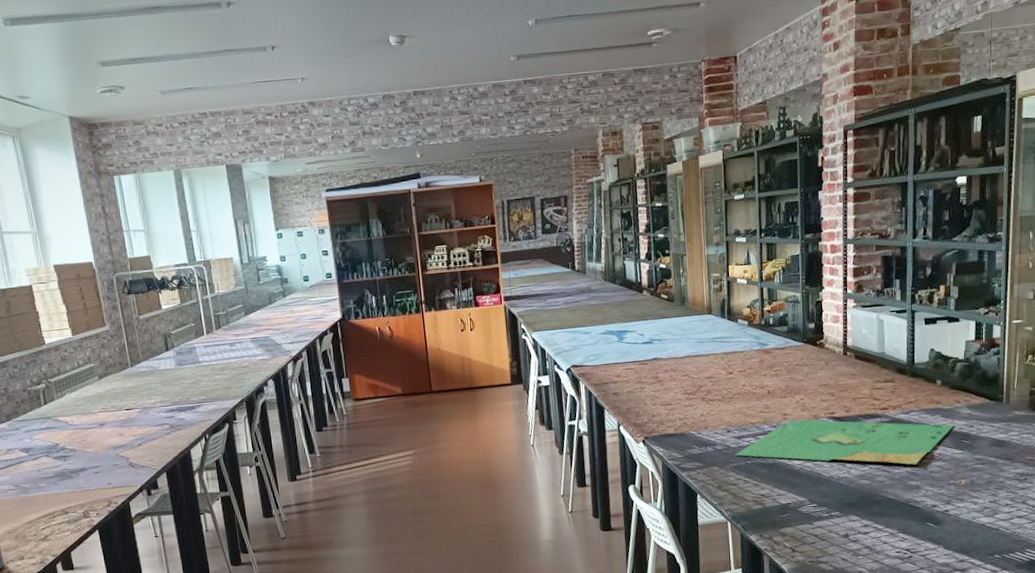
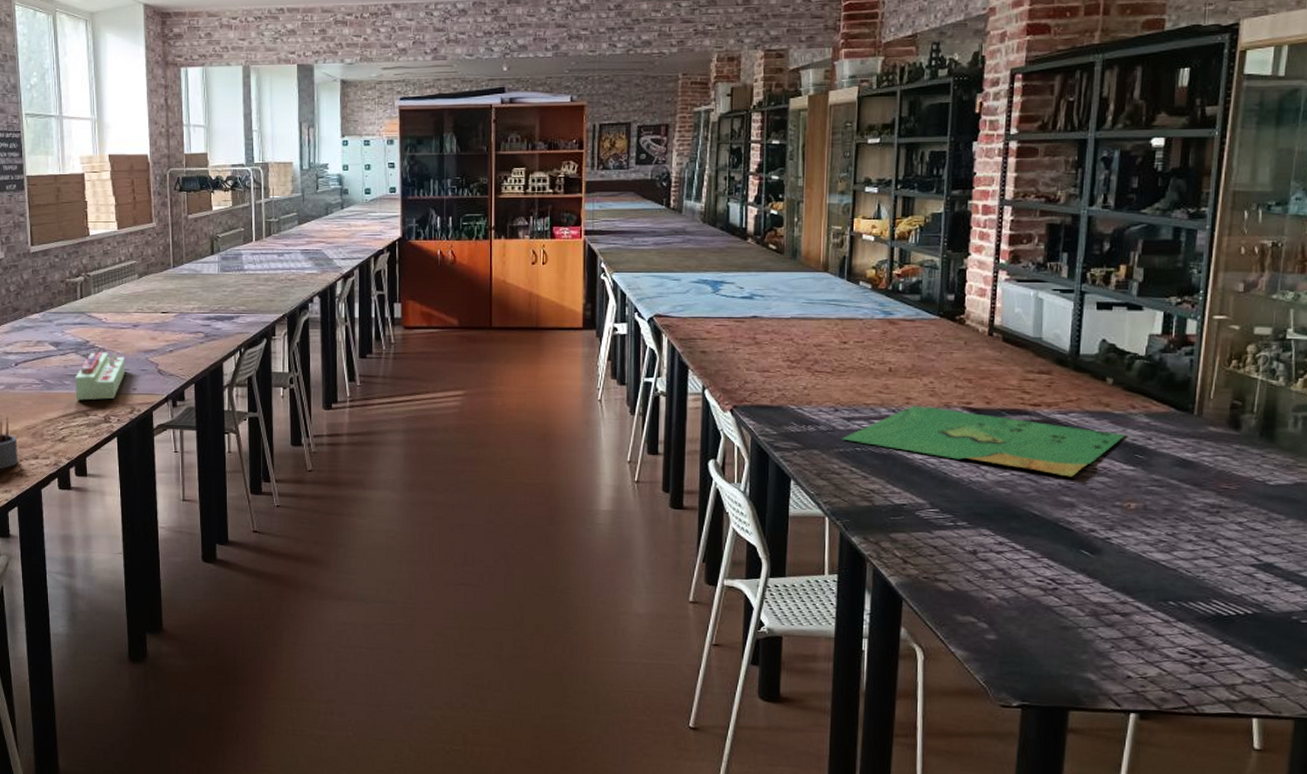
miniature scene: none [50,449,99,501] -> present [75,347,126,401]

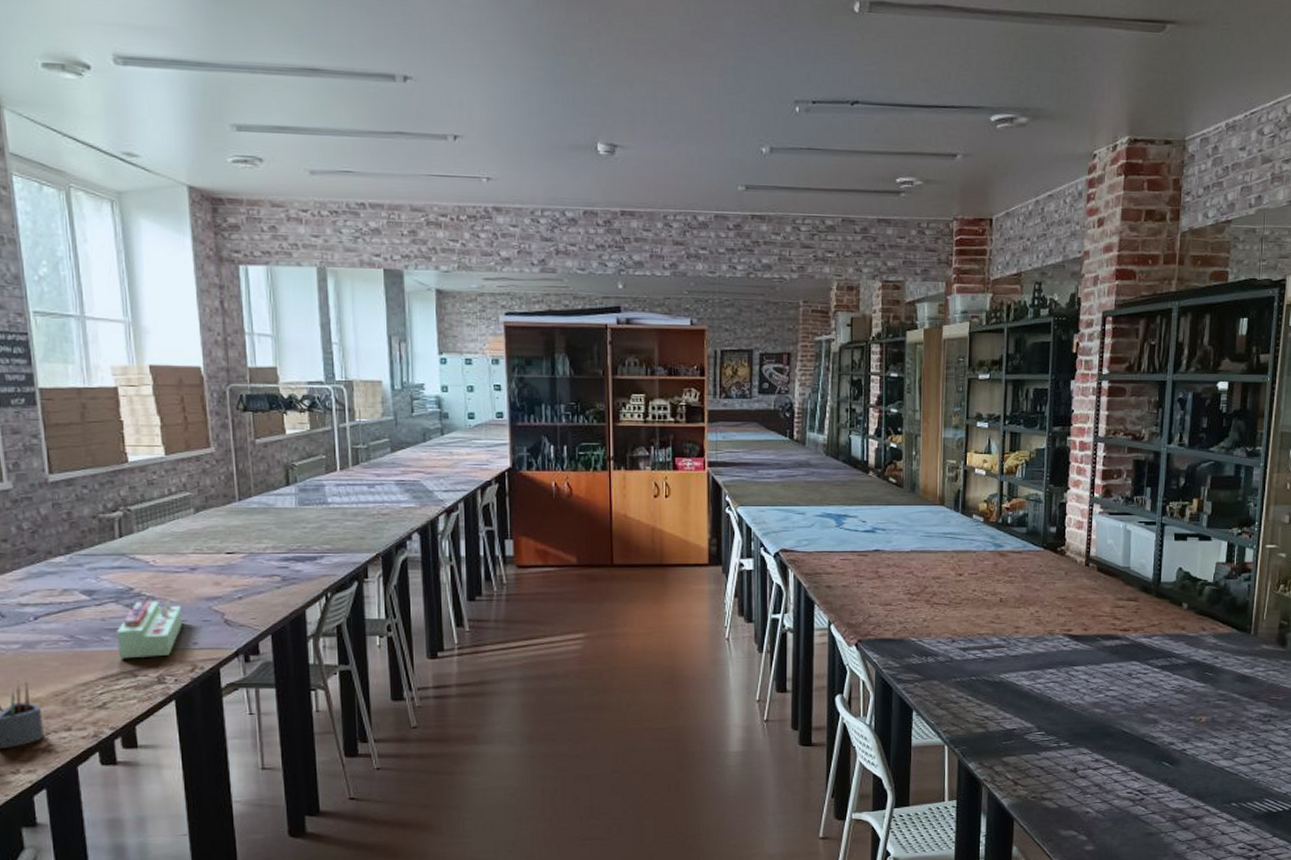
terrain map: present [841,405,1125,477] -> none [958,634,1198,696]

